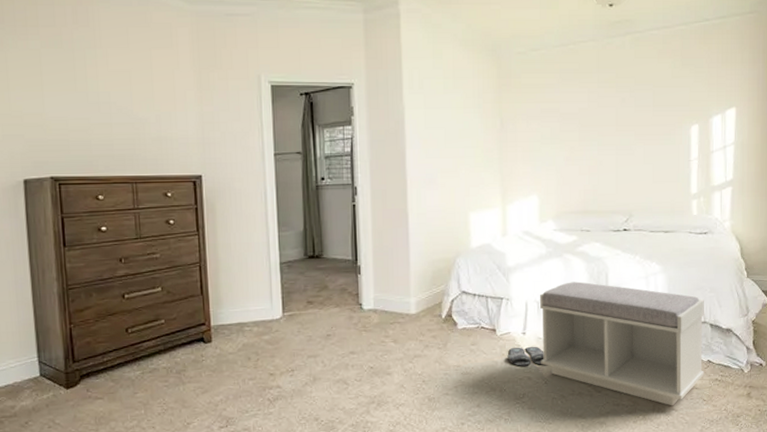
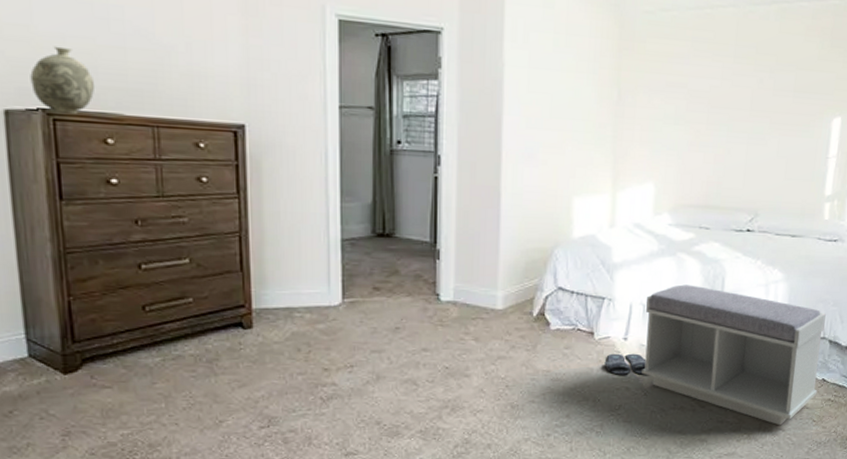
decorative vase: none [42,127,90,178] -> present [30,46,96,114]

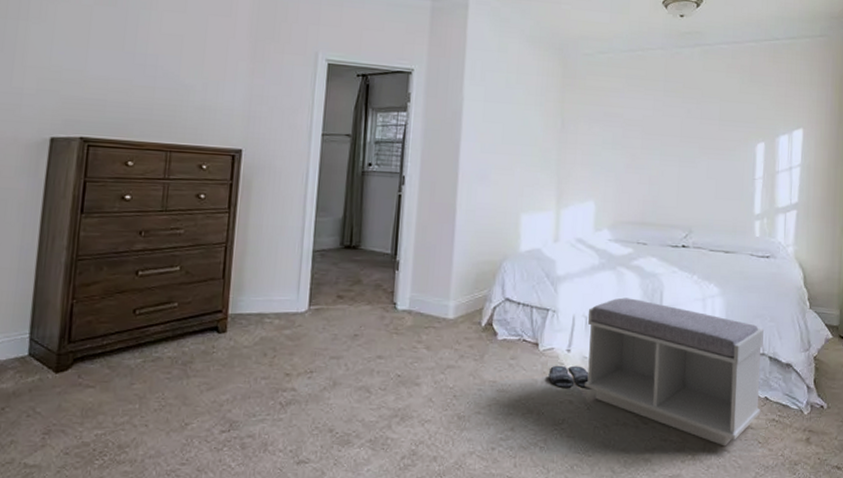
decorative vase: present [30,46,96,114] -> none [75,86,126,141]

